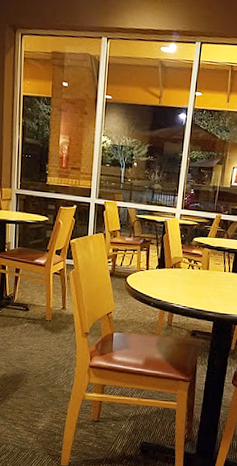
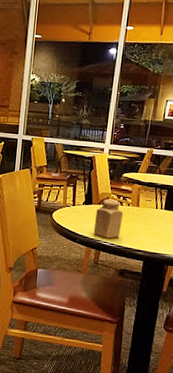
salt shaker: none [166,263,195,301] -> present [93,199,124,239]

